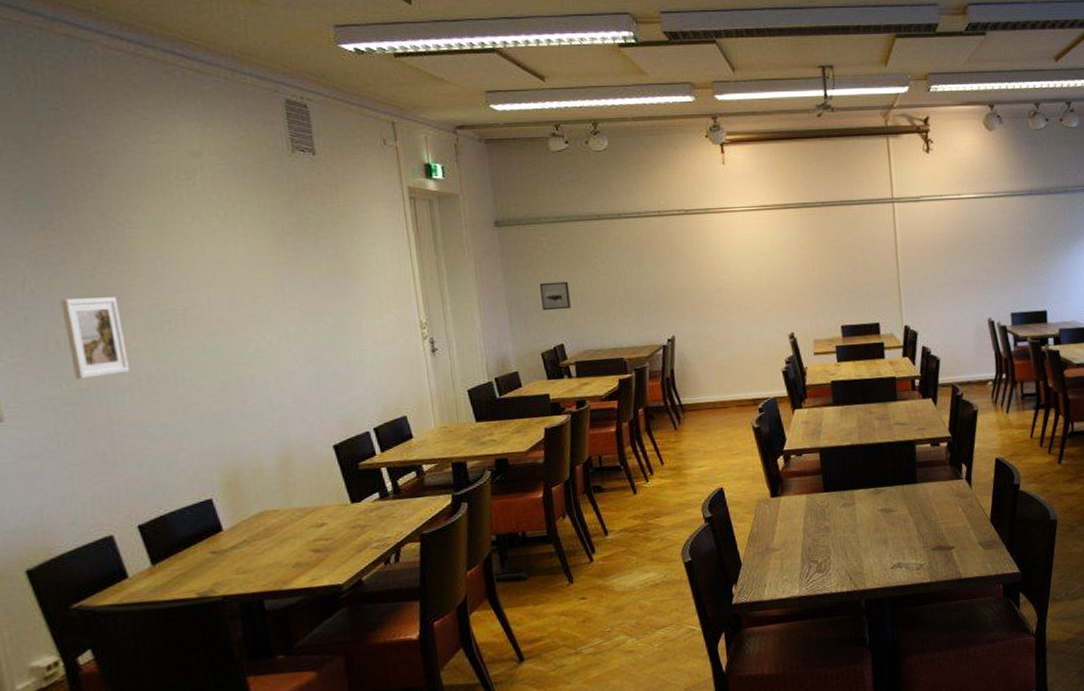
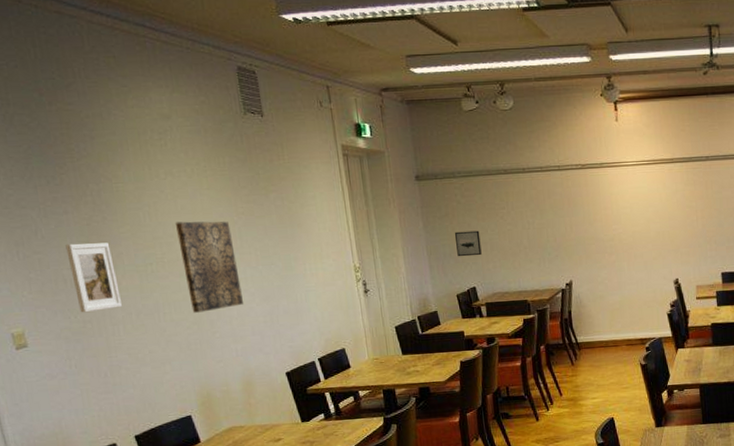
wall art: none [201,272,283,378] -> present [175,221,243,313]

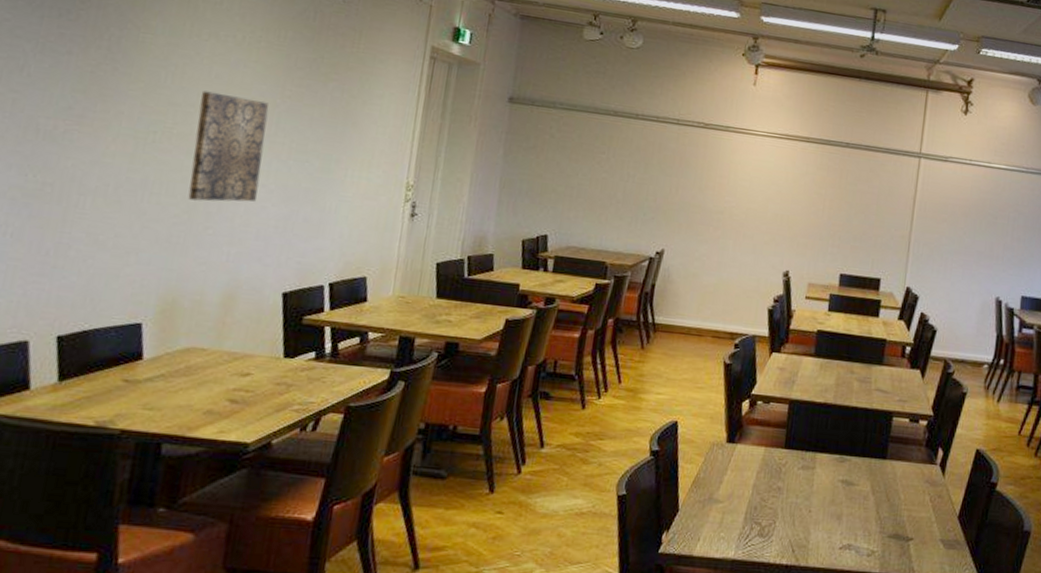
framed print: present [65,243,122,313] -> none [43,88,111,176]
wall art: present [454,230,482,257] -> none [535,168,569,201]

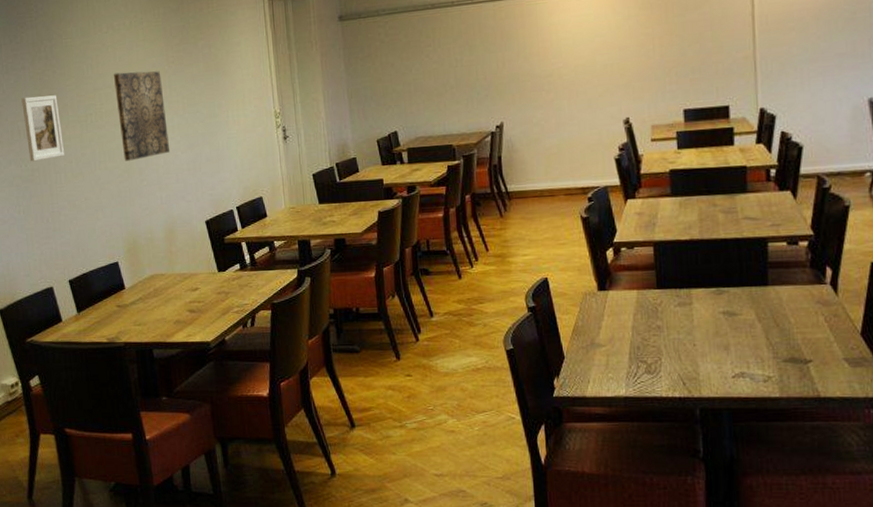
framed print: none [43,88,111,176] -> present [21,95,64,162]

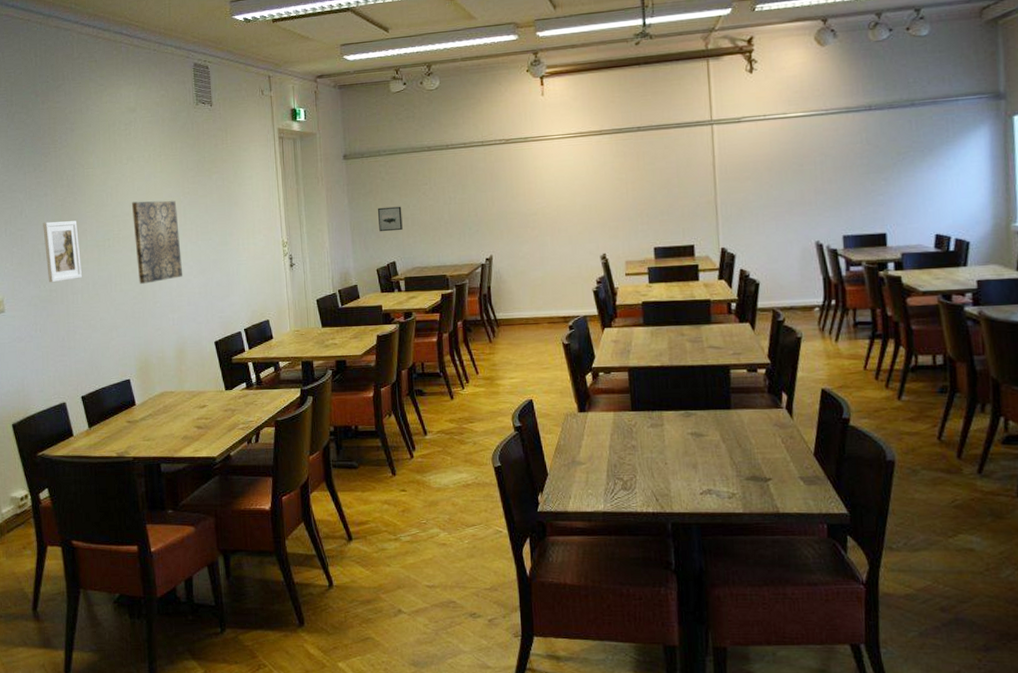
wall art: none [376,70,405,100] -> present [377,206,403,232]

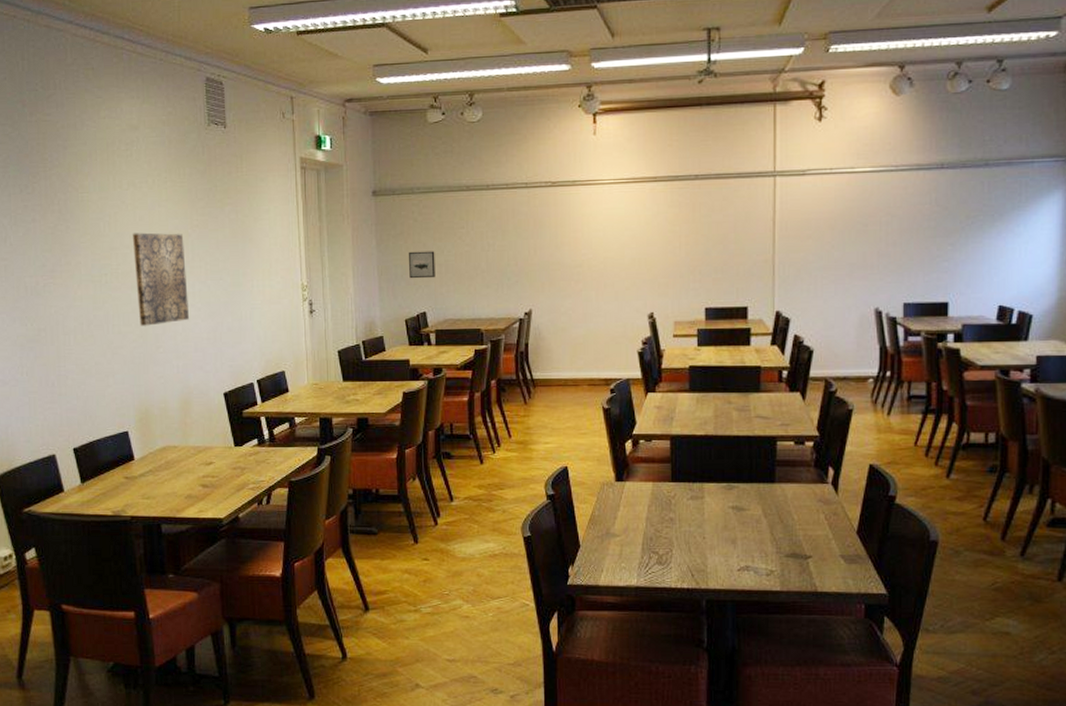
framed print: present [43,221,82,283] -> none [30,251,75,321]

